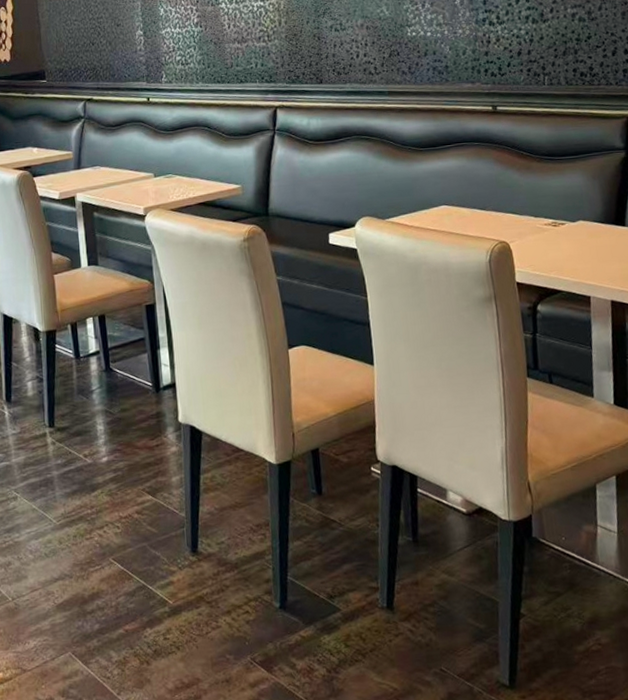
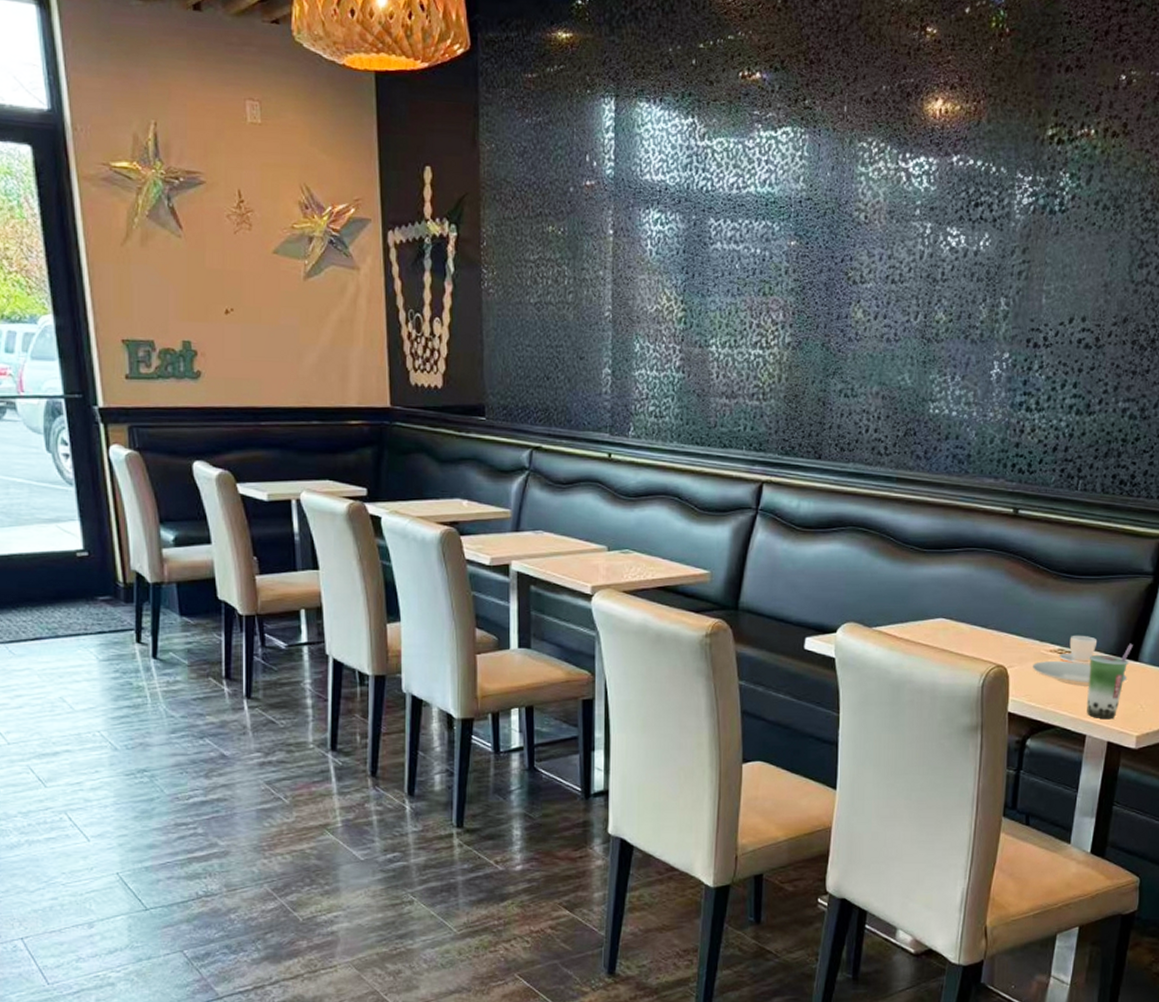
plate: none [531,232,618,253] -> present [1033,661,1127,686]
teacup: none [554,208,586,234] -> present [1059,635,1098,664]
beverage cup: none [580,211,618,281] -> present [1087,643,1133,720]

